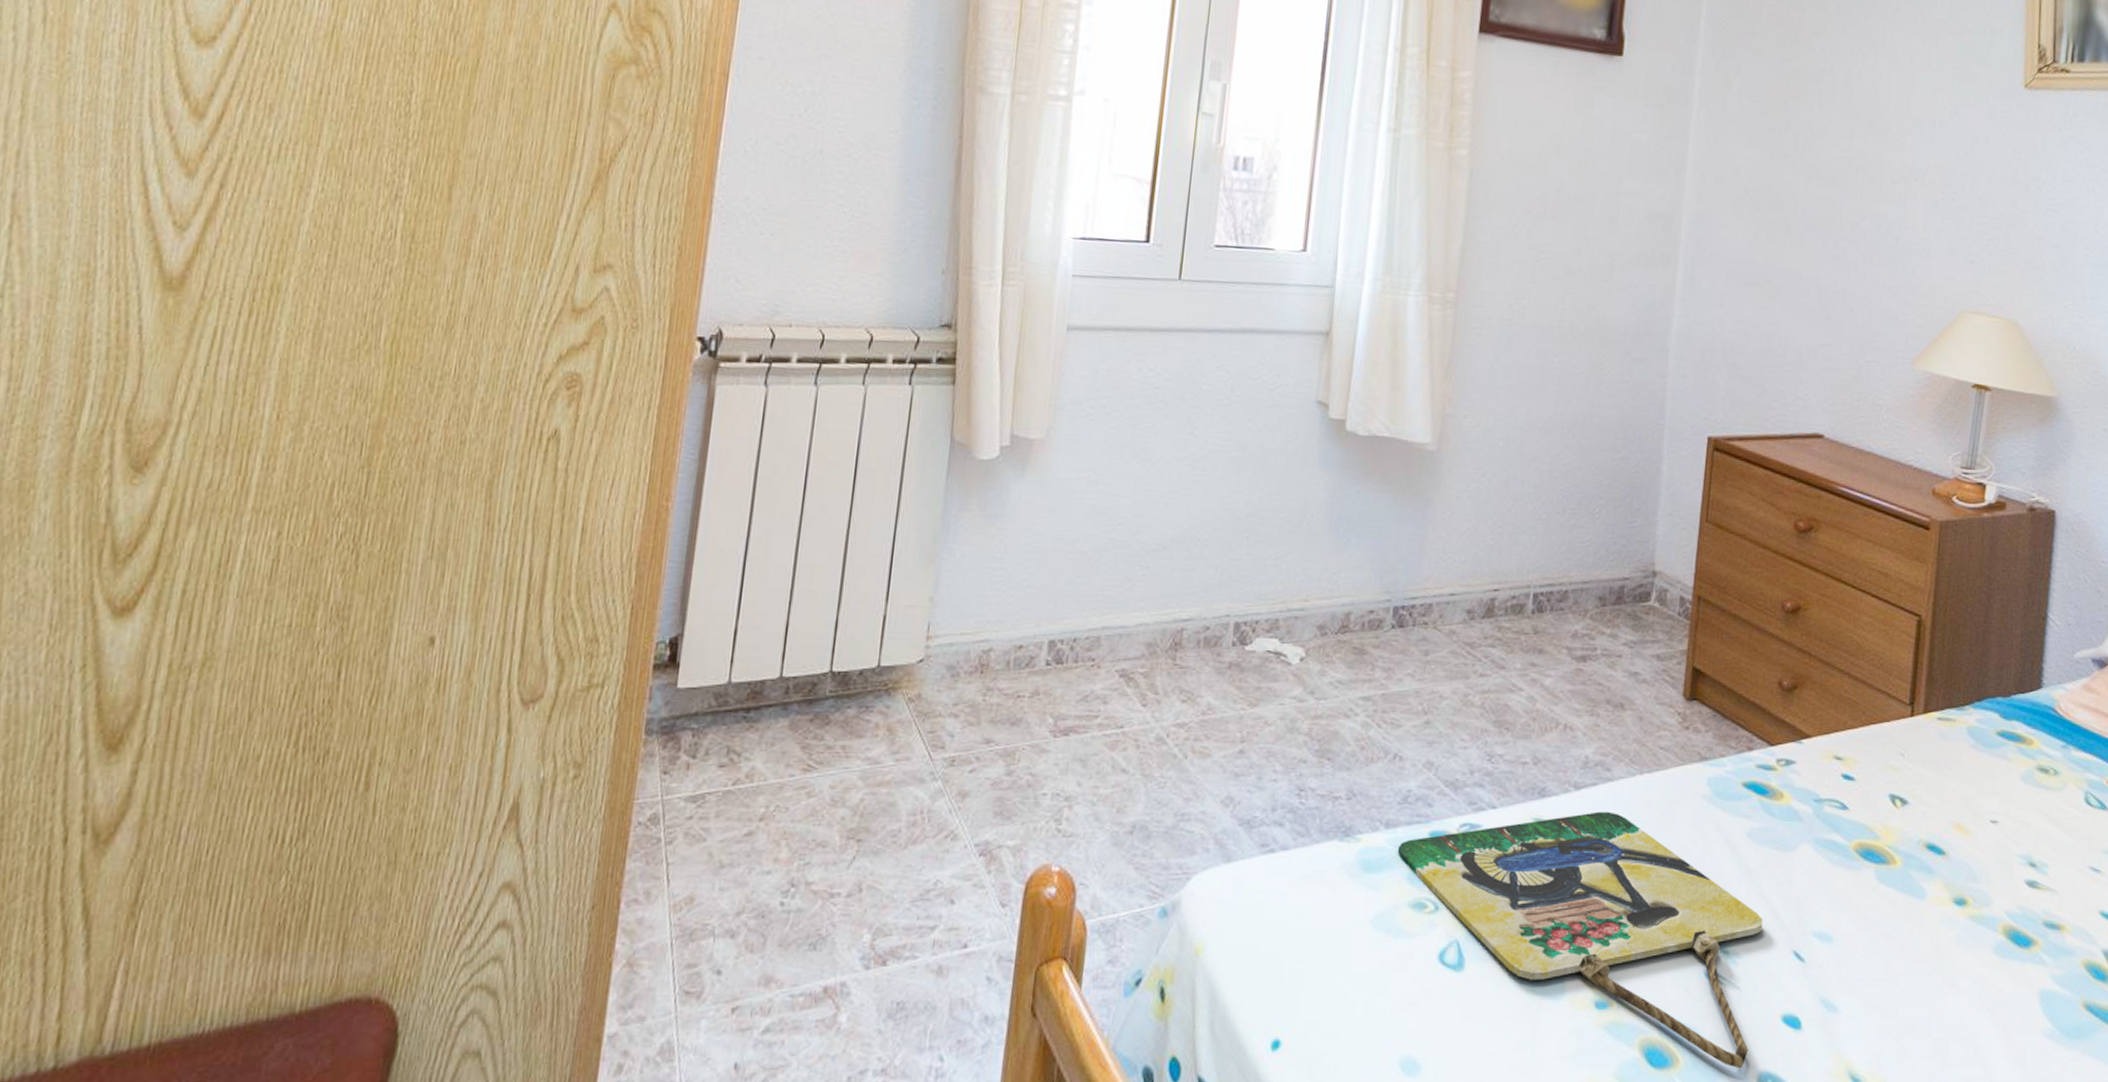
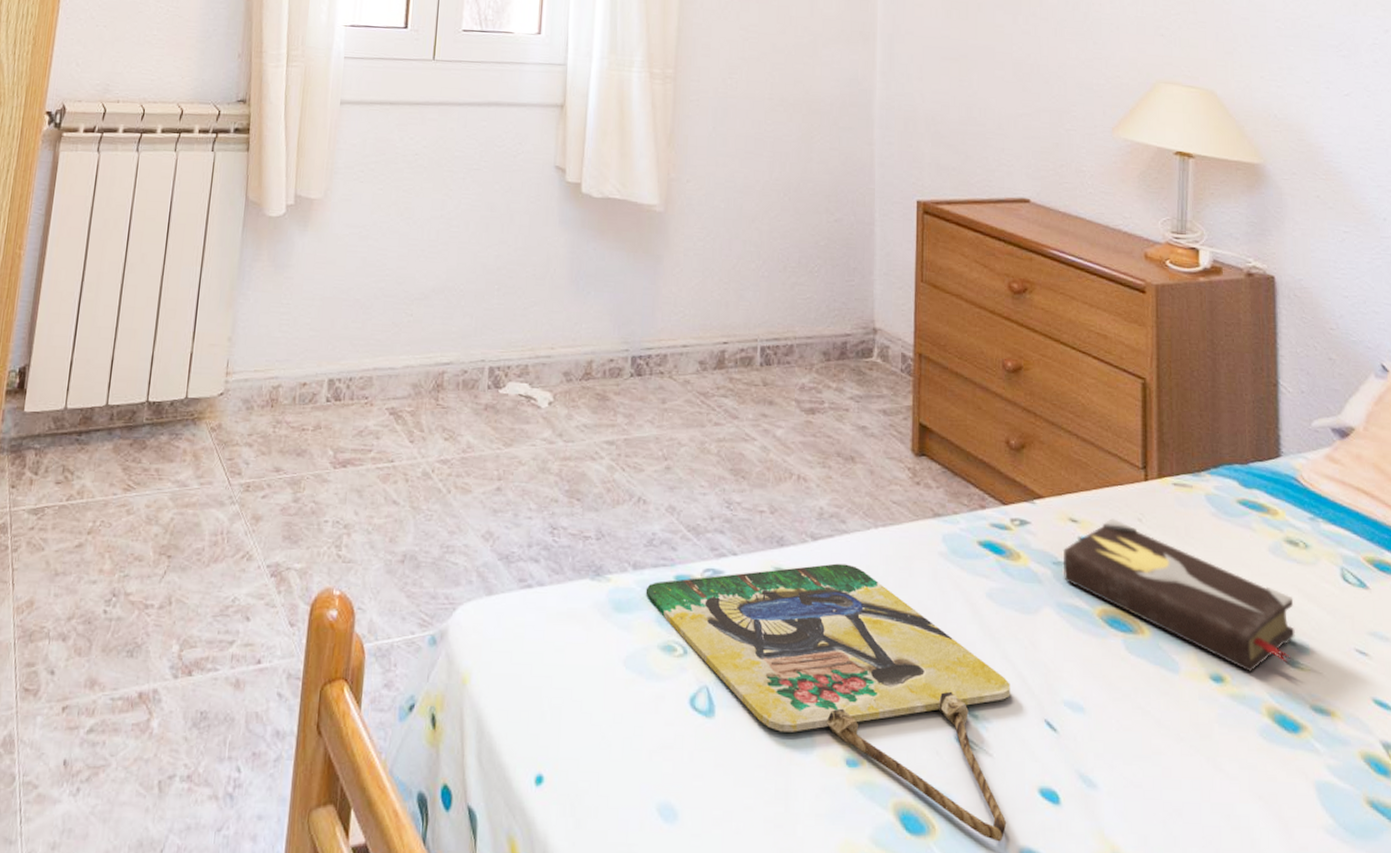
hardback book: none [1824,754,2039,894] -> present [1062,518,1295,672]

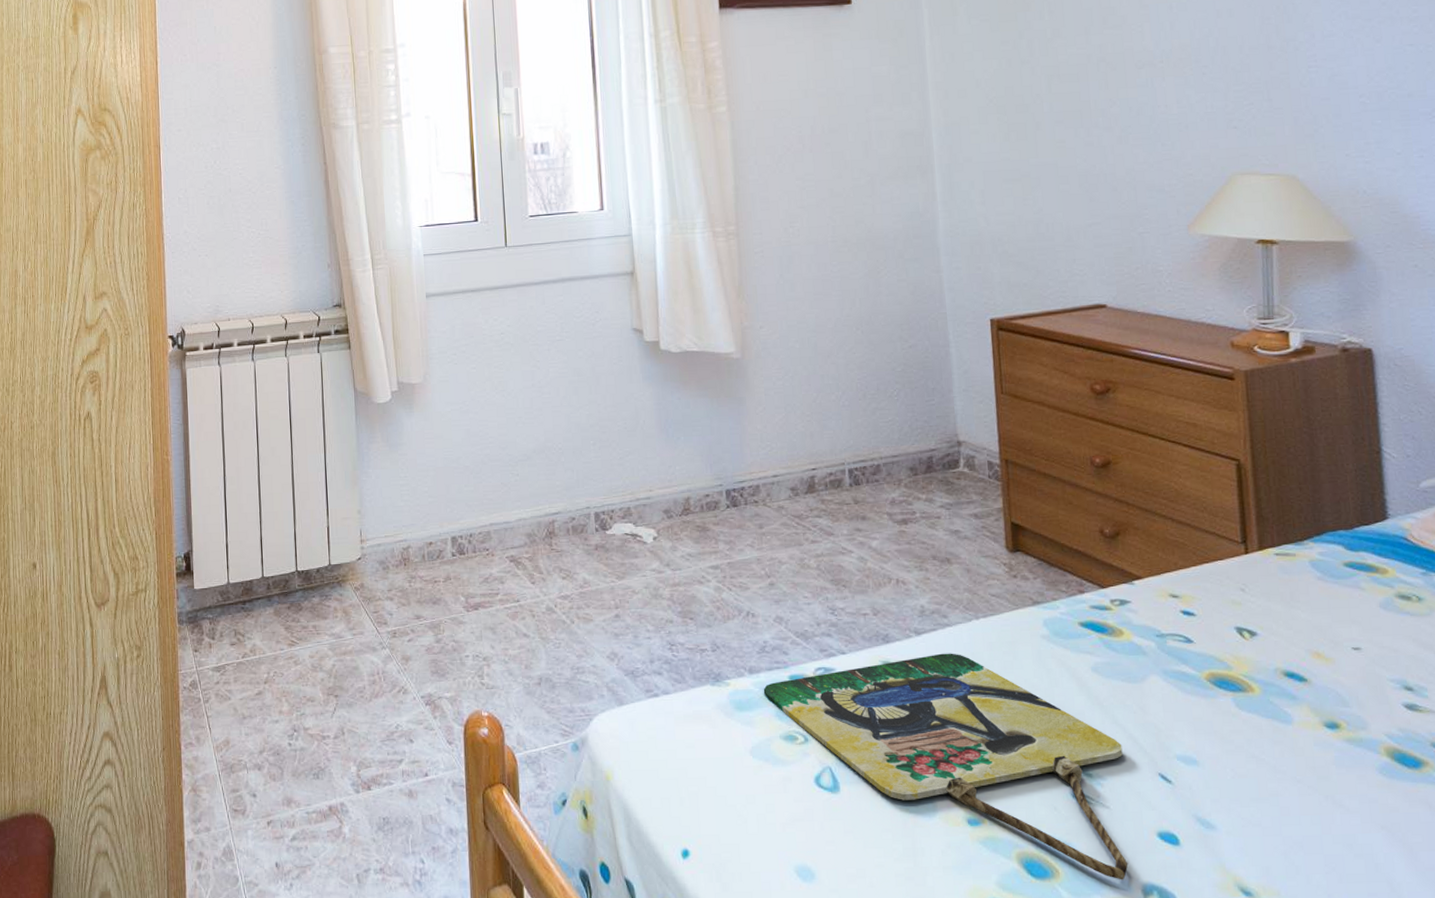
hardback book: present [1062,518,1295,672] -> none [1165,591,1412,718]

